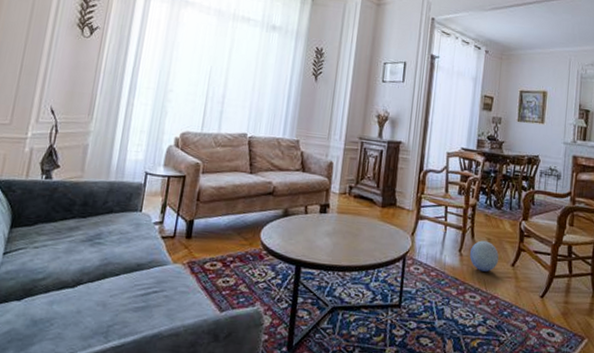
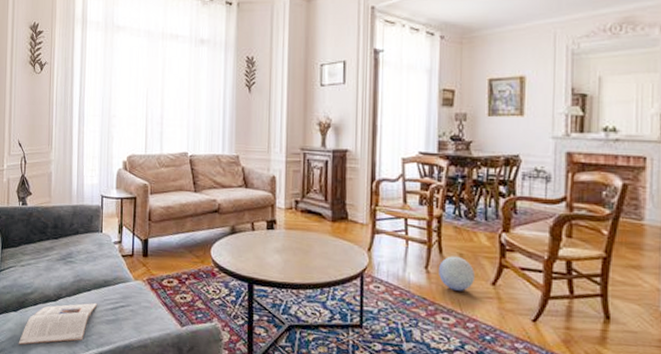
magazine: none [16,288,126,340] -> present [18,302,98,345]

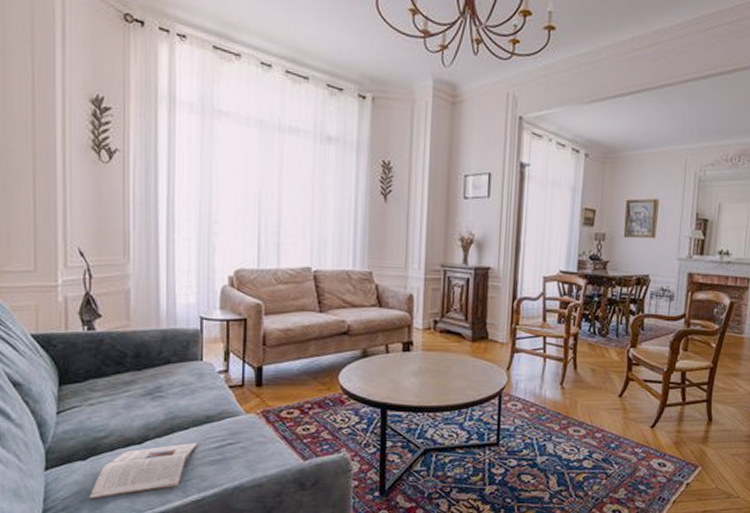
ball: present [439,256,476,291] -> none [573,371,605,404]

